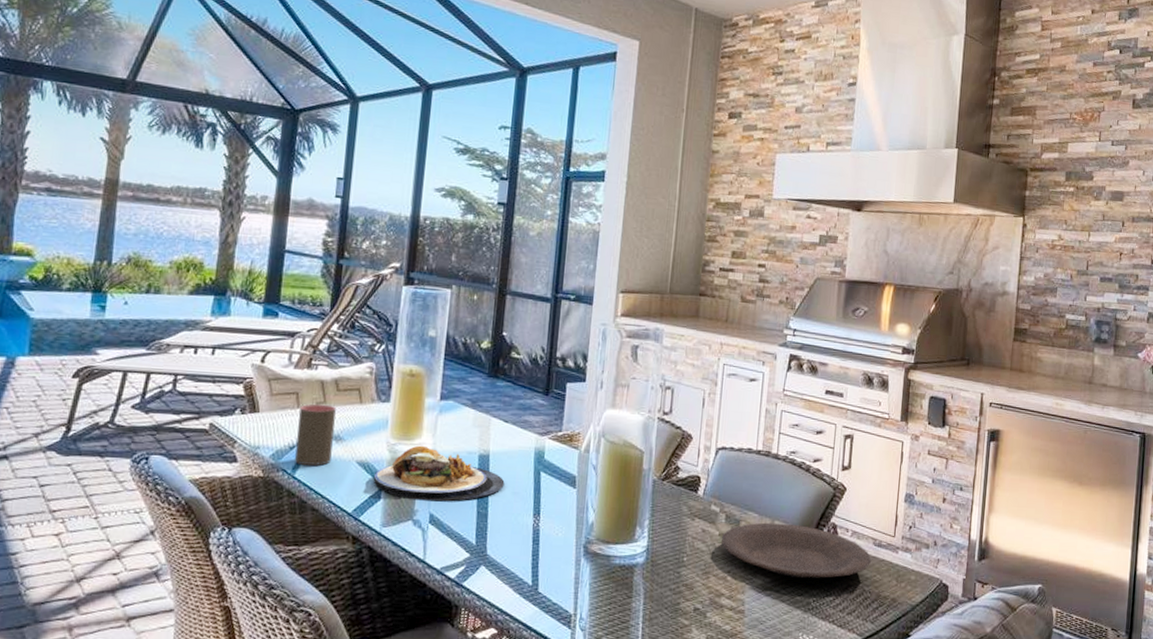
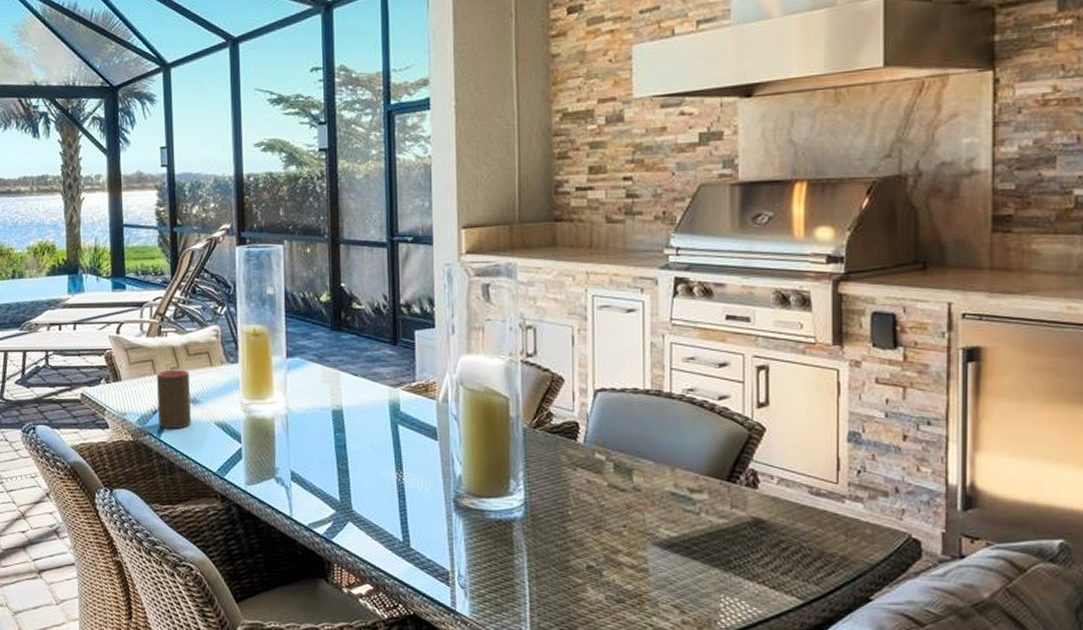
plate: present [373,445,505,502] -> none [232,404,362,459]
plate: present [720,522,872,579] -> none [611,471,809,534]

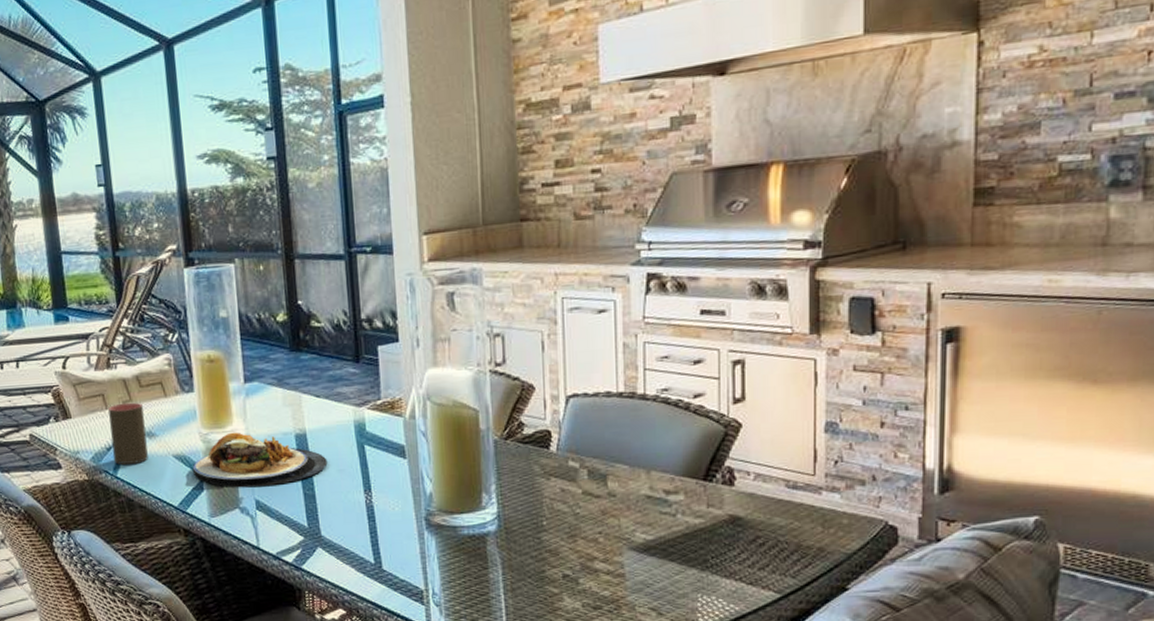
plate: none [232,404,362,459] -> present [192,432,328,488]

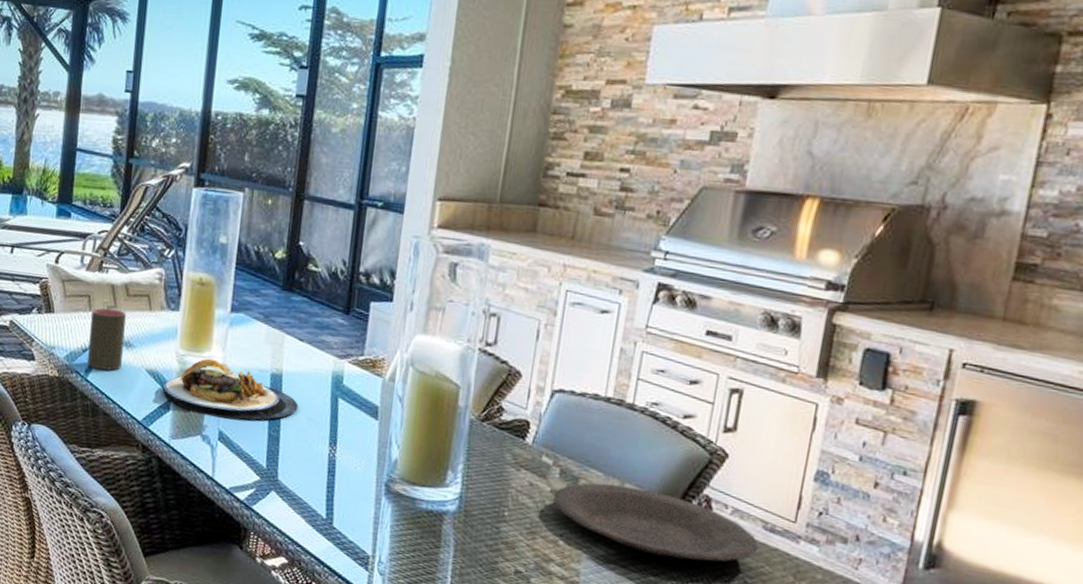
plate: none [585,472,786,534] -> present [552,482,760,562]

